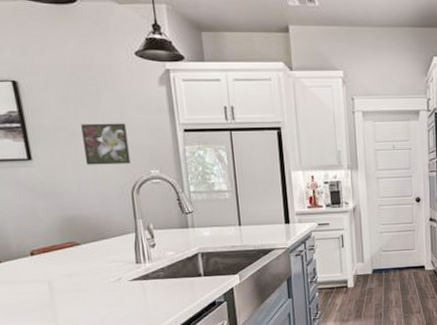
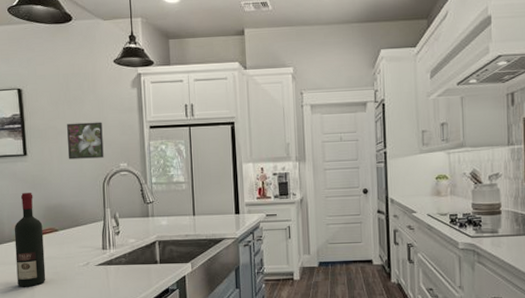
wine bottle: none [23,203,70,308] -> present [14,193,46,287]

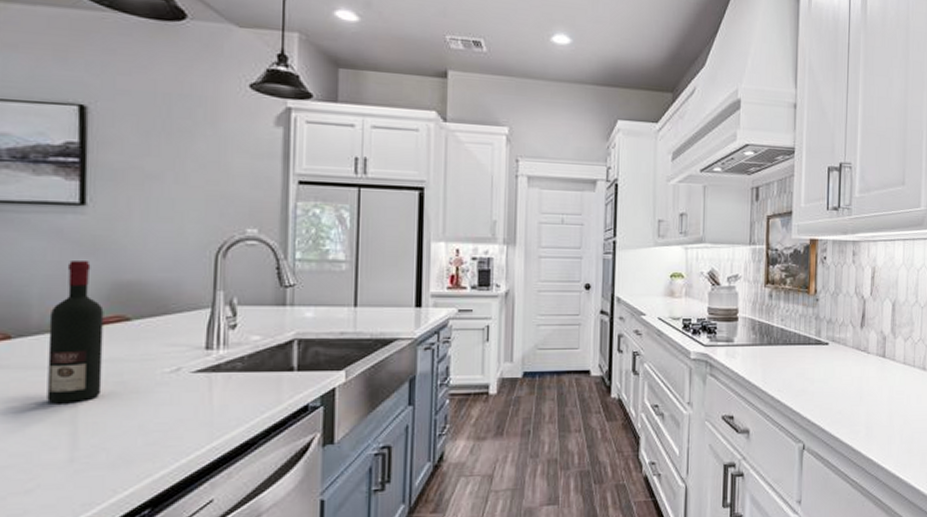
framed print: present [67,122,104,159] -> none [159,164,222,219]

